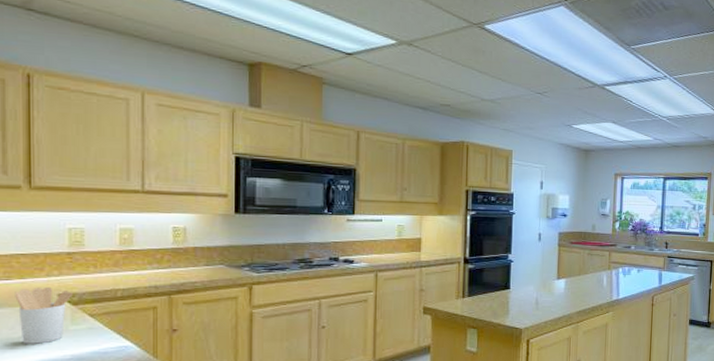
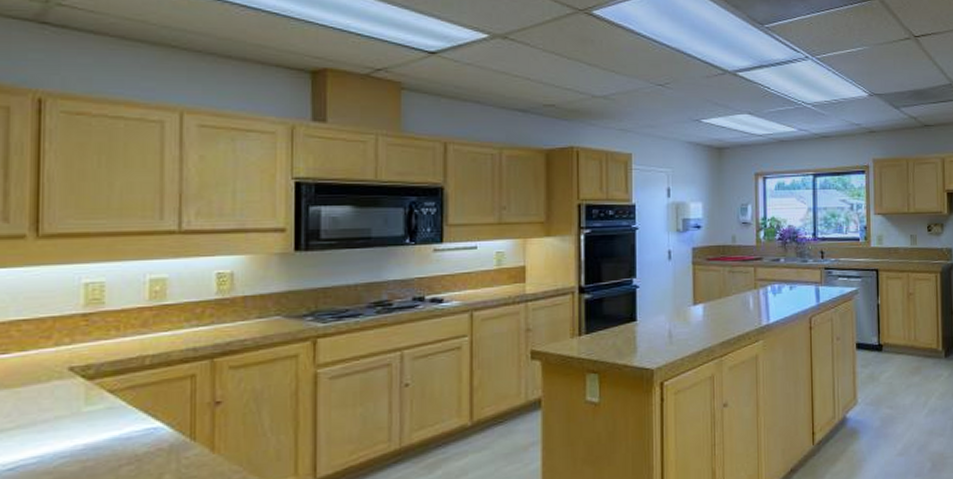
utensil holder: present [15,286,73,344] -> none [13,358,88,435]

